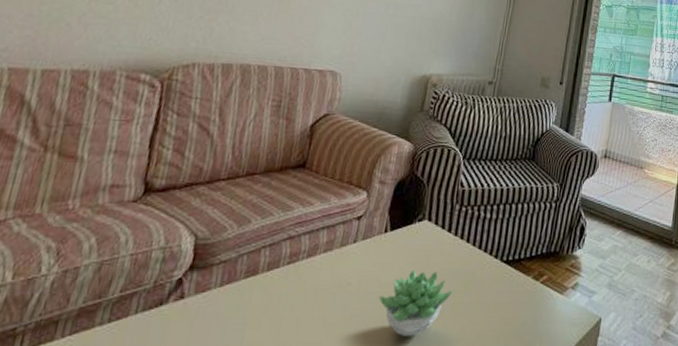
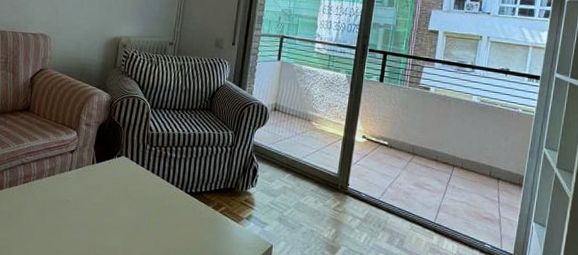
succulent plant: present [379,270,453,336] -> none [91,195,148,244]

